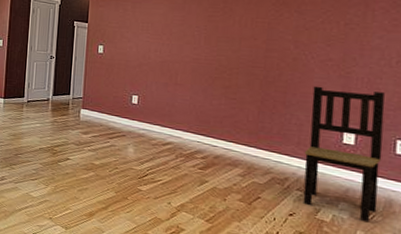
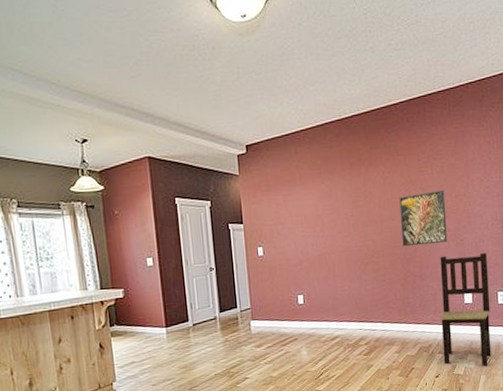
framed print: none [264,16,330,72] -> present [399,190,447,247]

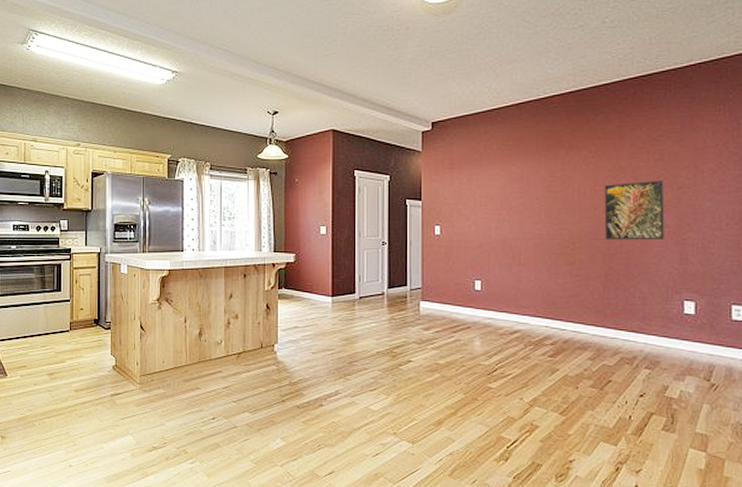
dining chair: present [440,253,491,366] -> none [649,255,720,393]

